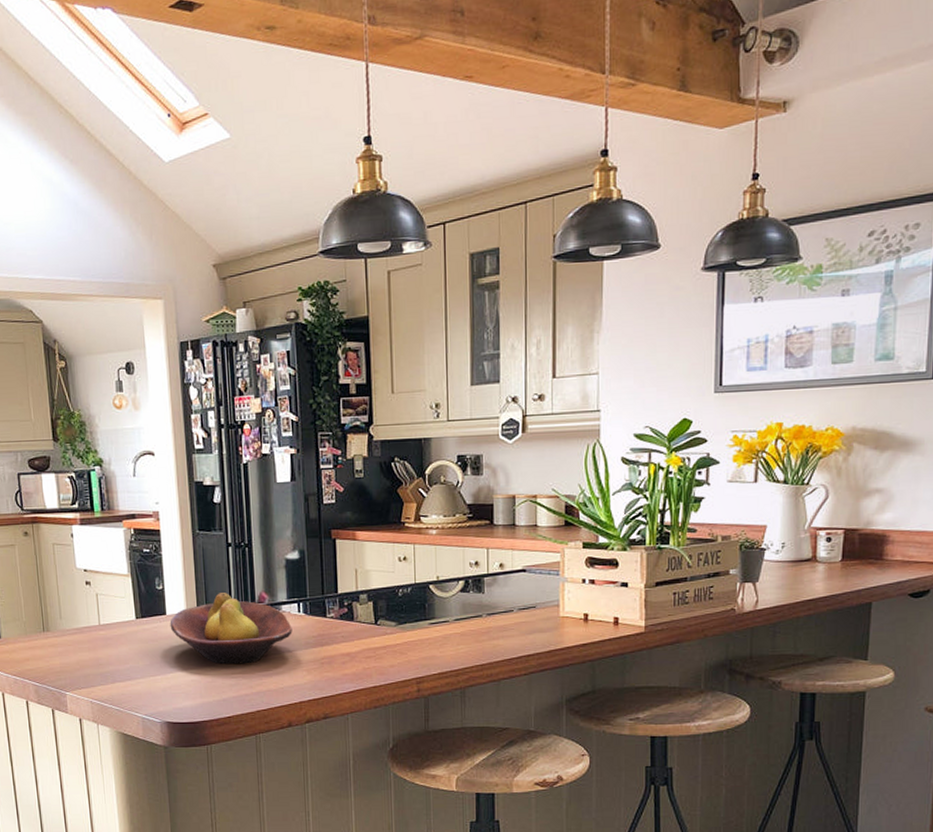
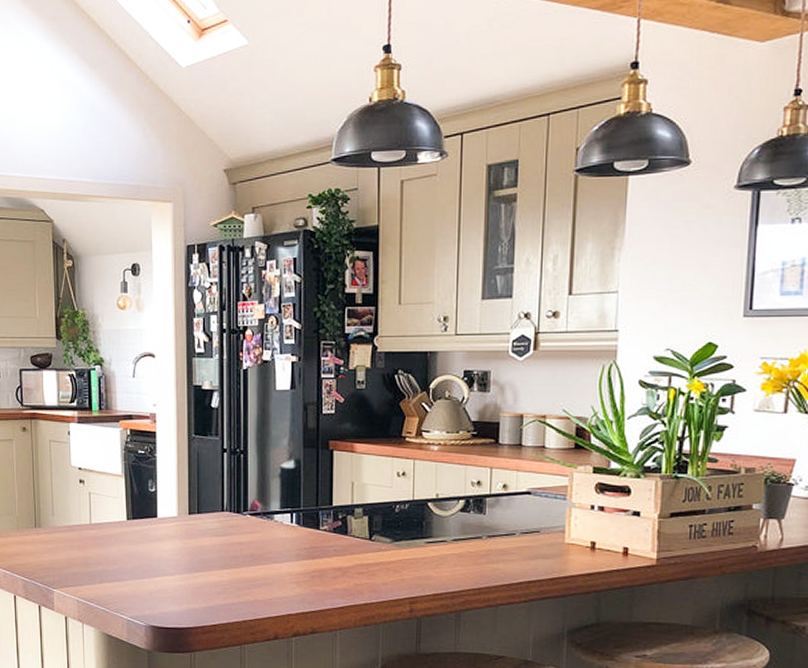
fruit bowl: present [169,593,293,665] -> none [160,498,284,573]

